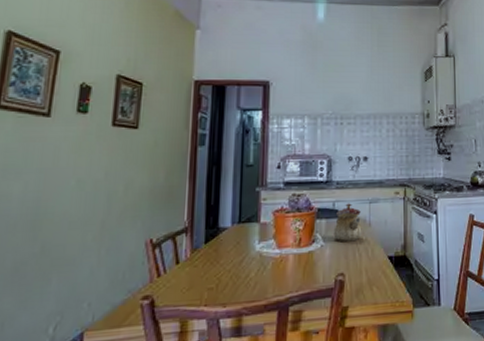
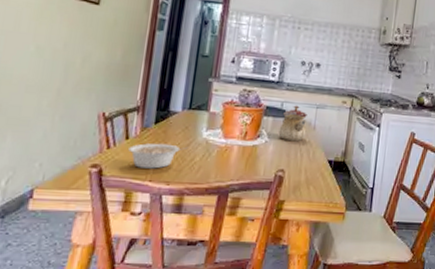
legume: none [180,263,240,293] -> present [128,143,187,169]

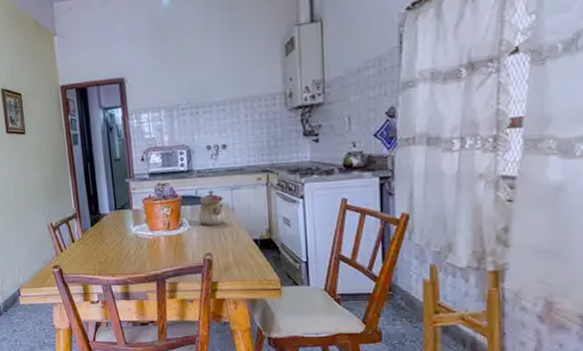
legume: present [128,143,187,169] -> none [76,242,121,265]

